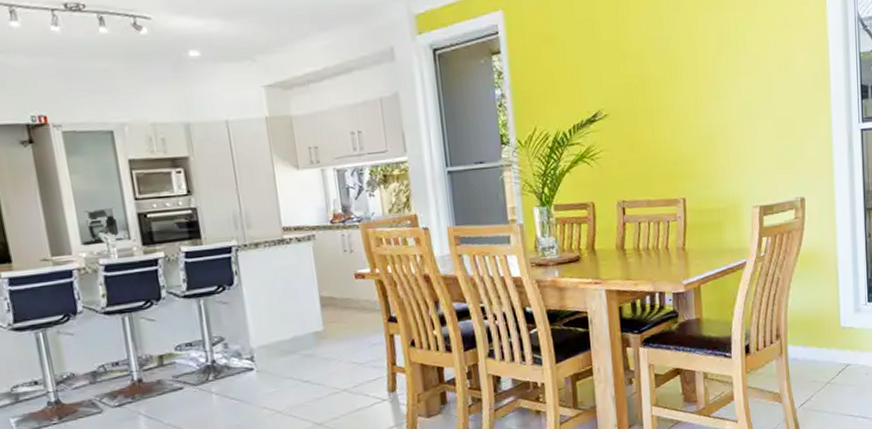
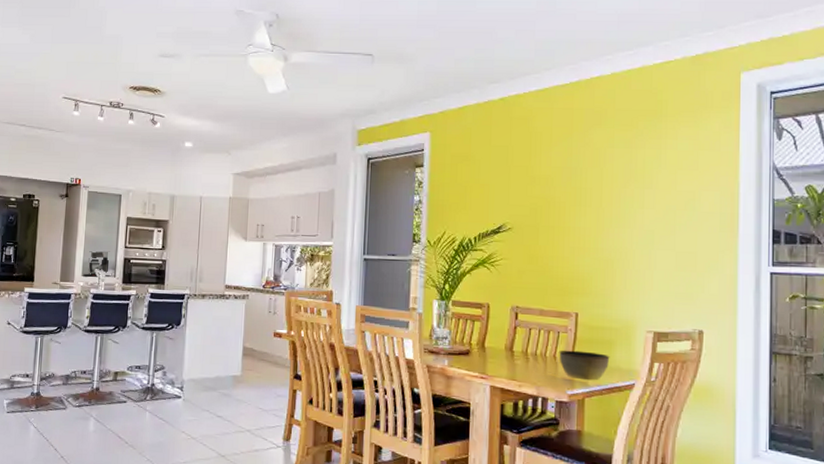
bowl: none [670,236,721,268] -> present [559,350,610,381]

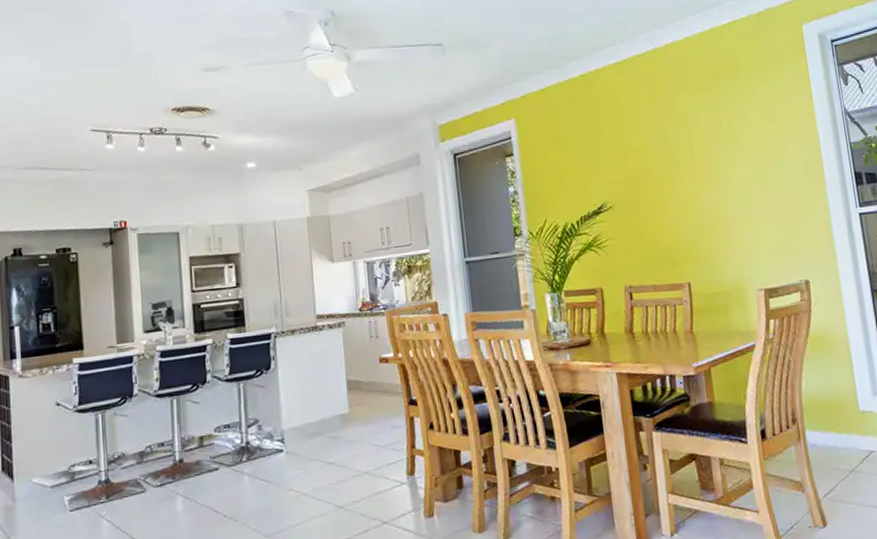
bowl: present [559,350,610,381] -> none [678,319,728,351]

